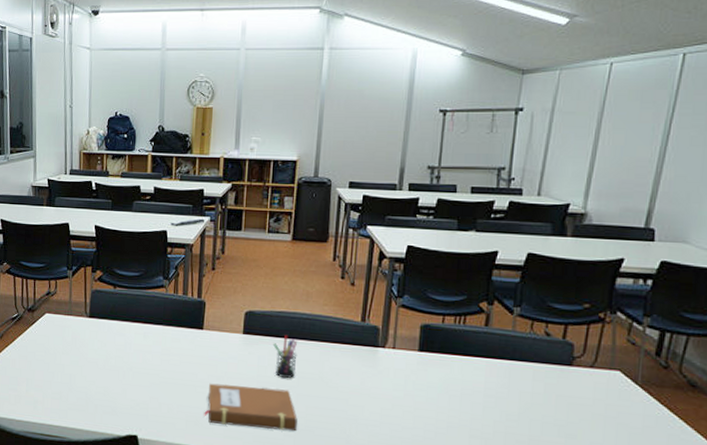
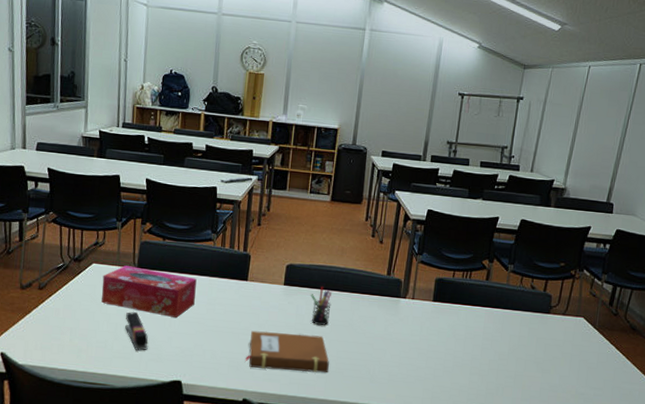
tissue box: none [55,315,150,369] -> present [102,265,197,318]
stapler: none [79,363,103,403] -> present [125,312,148,351]

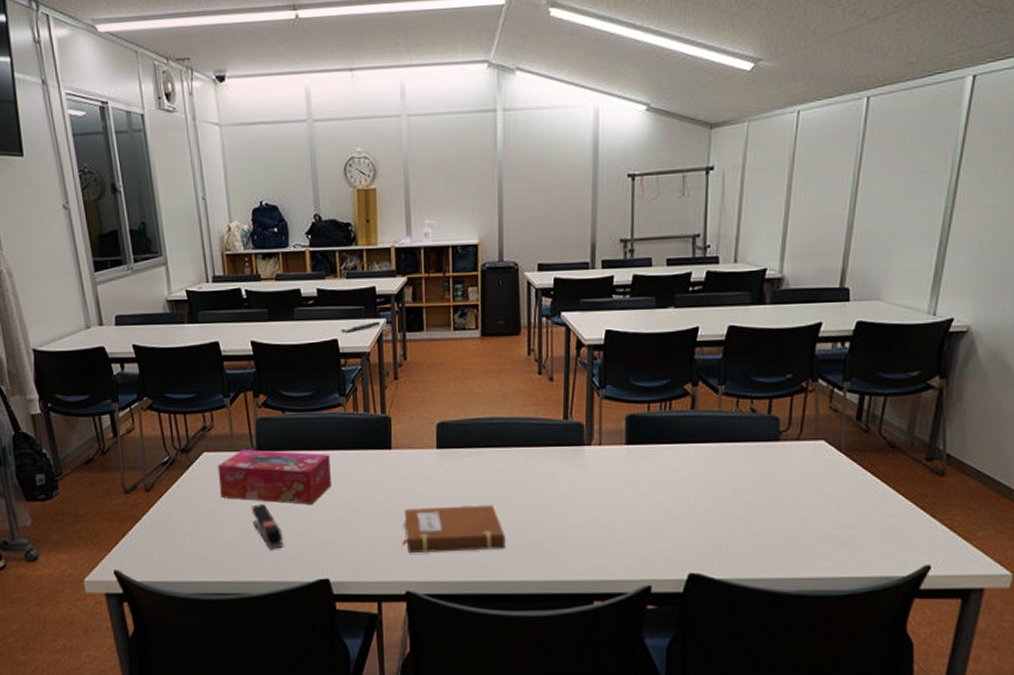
pen holder: present [310,286,332,326] -> none [470,443,499,493]

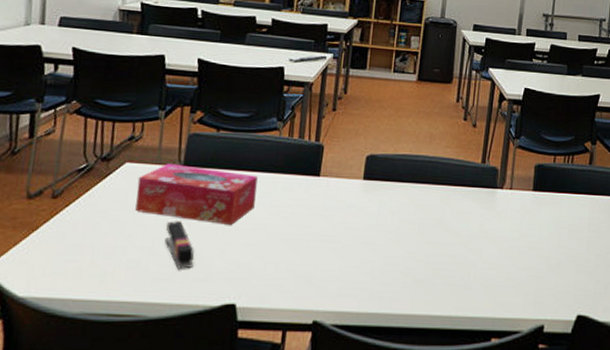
notebook: present [402,505,505,553] -> none [316,236,417,283]

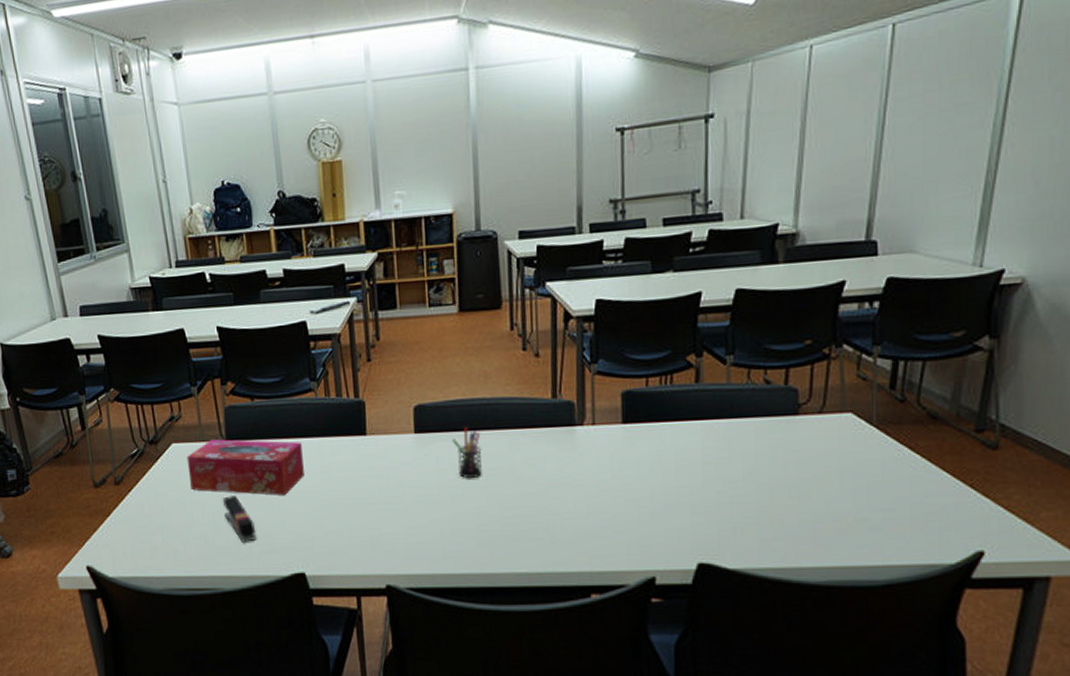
pen holder: none [394,179,419,226] -> present [451,426,482,479]

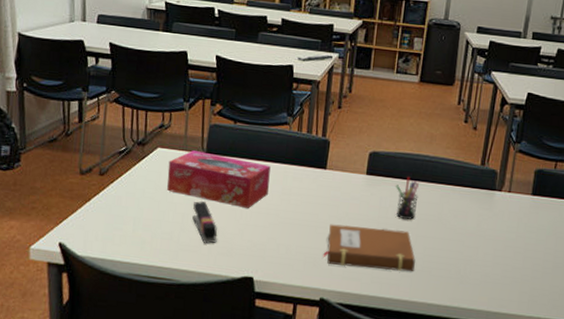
notebook: none [380,492,492,544] -> present [323,224,415,272]

